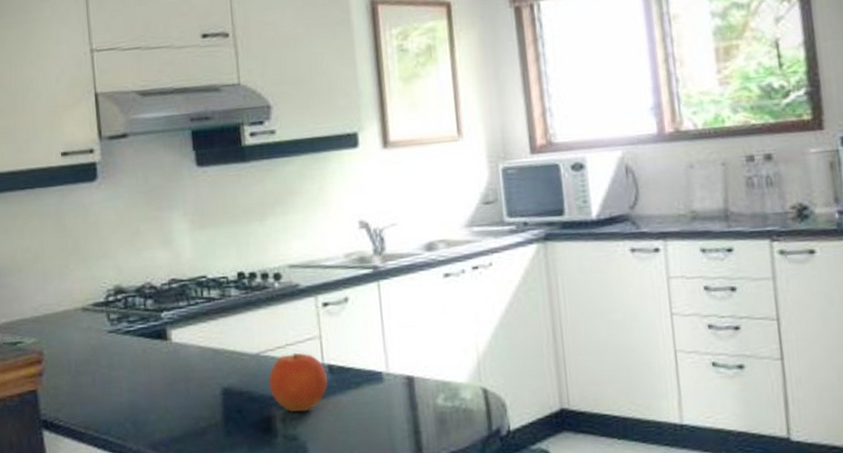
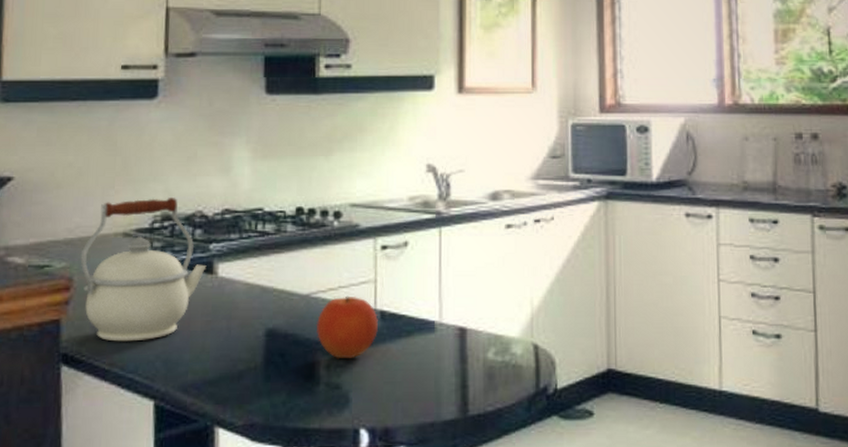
kettle: none [47,272,161,407] -> present [80,198,207,342]

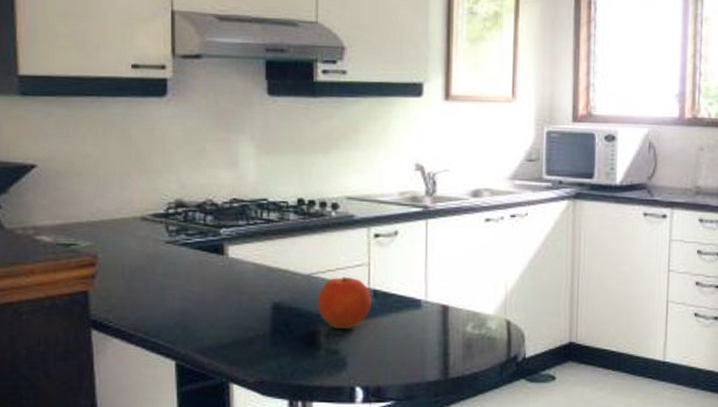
kettle: present [80,198,207,342] -> none [103,187,218,311]

